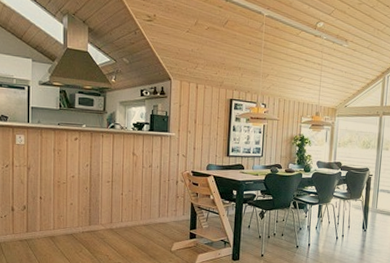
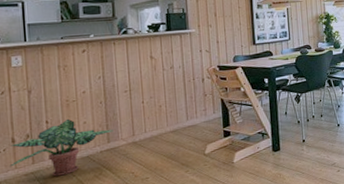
potted plant: none [8,198,95,247] -> present [9,118,113,177]

